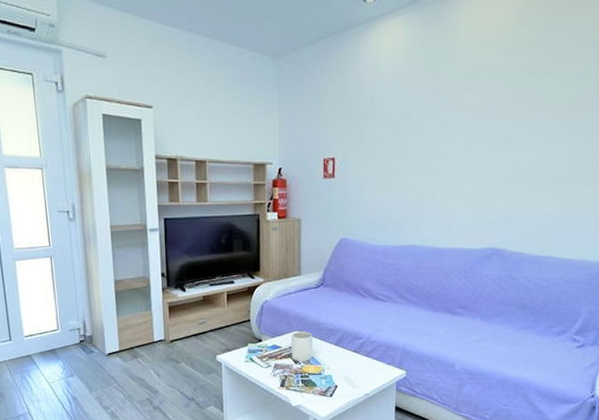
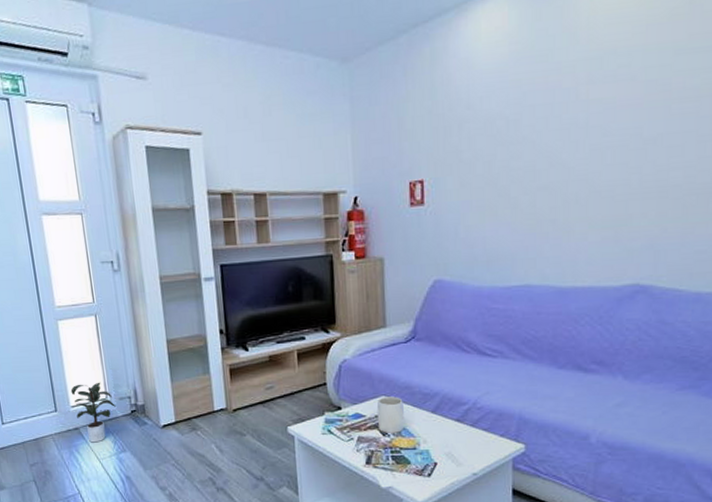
potted plant: none [25,315,67,368] -> present [70,382,117,443]

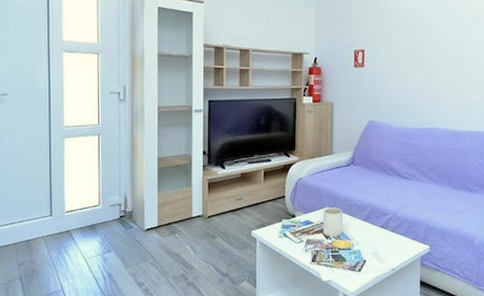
potted plant: present [70,382,117,443] -> none [67,191,107,244]

